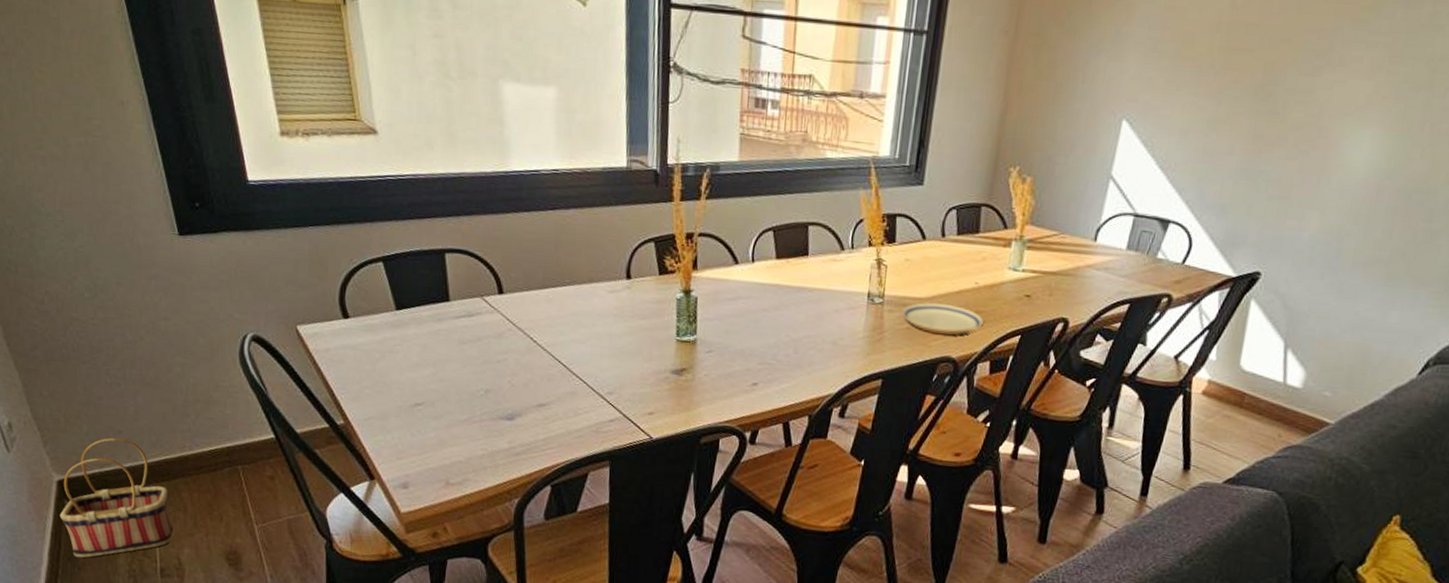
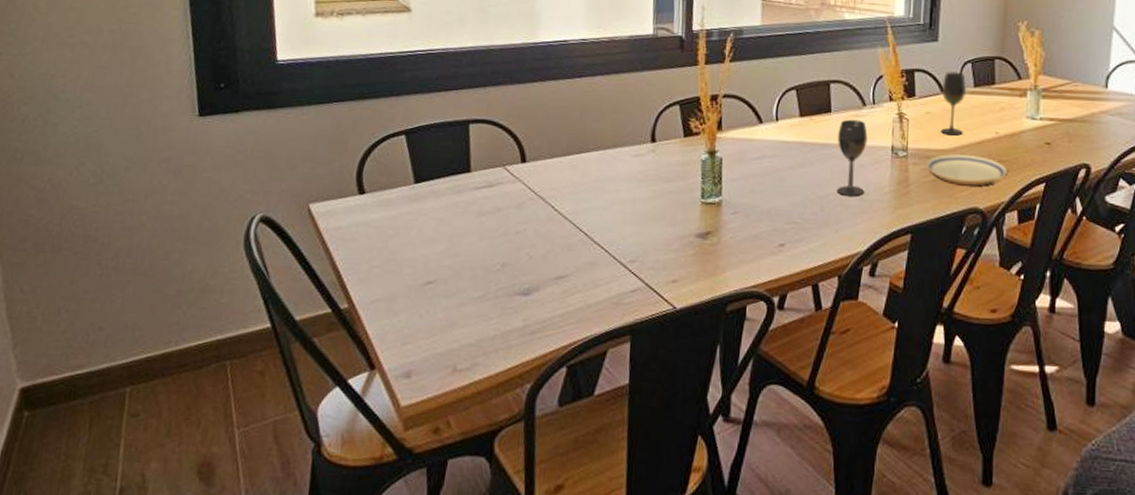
basket: present [59,437,173,558] -> none [14,335,143,481]
wine glass: none [810,263,845,341] -> present [836,119,868,197]
wine glass: none [919,217,950,284] -> present [941,71,966,136]

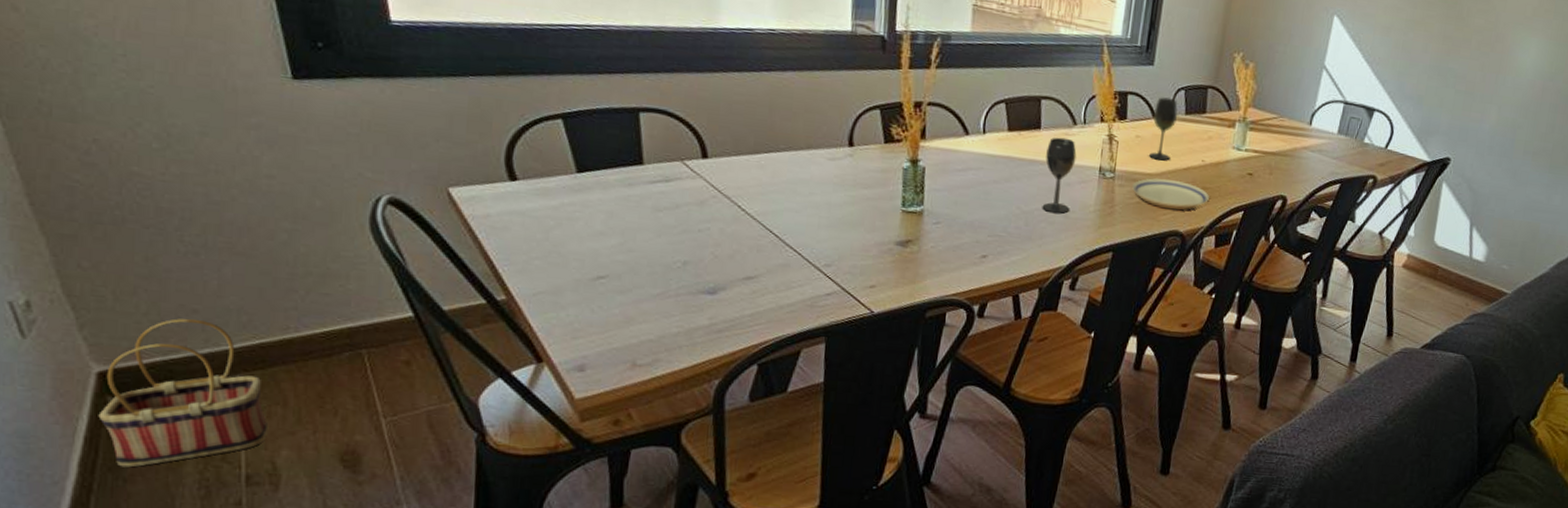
basket: none [14,335,143,481] -> present [98,318,267,468]

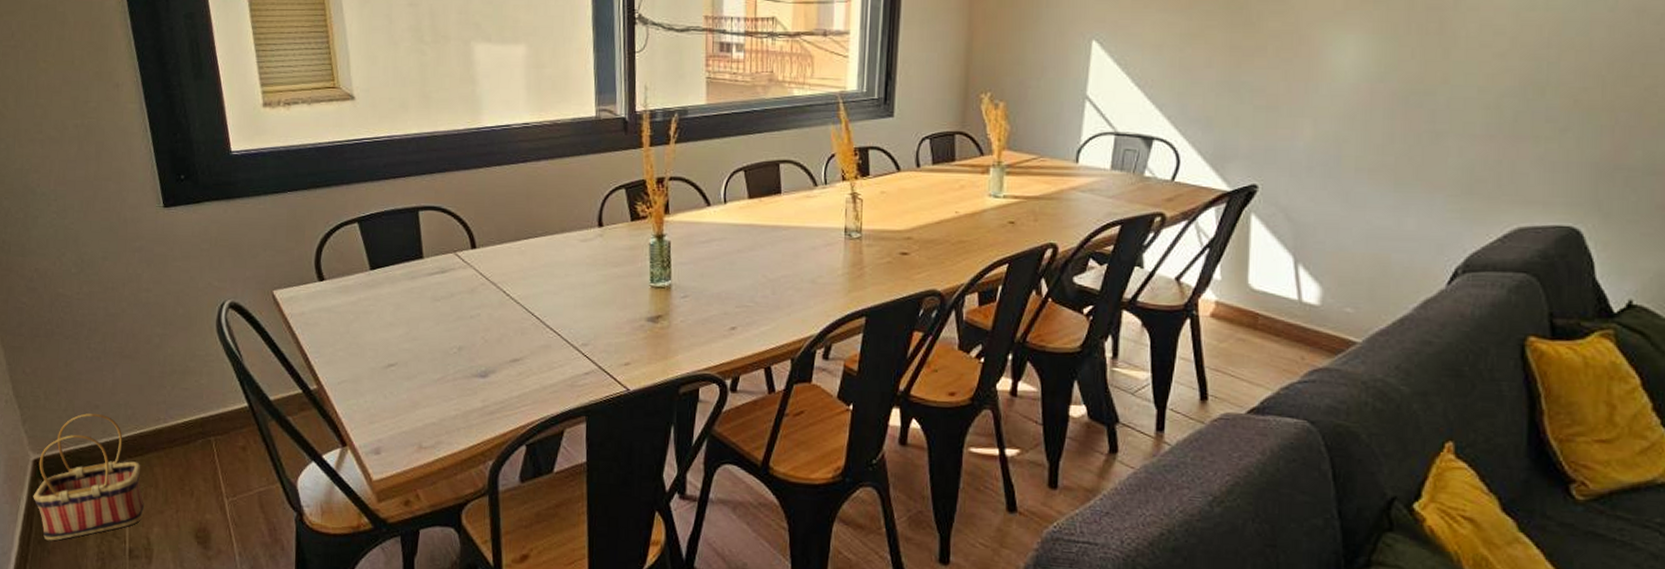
wine glass: present [1042,137,1077,214] -> none [788,200,820,280]
plate: present [1132,178,1209,210] -> none [881,235,967,268]
wine glass: present [1149,97,1178,161] -> none [897,147,924,216]

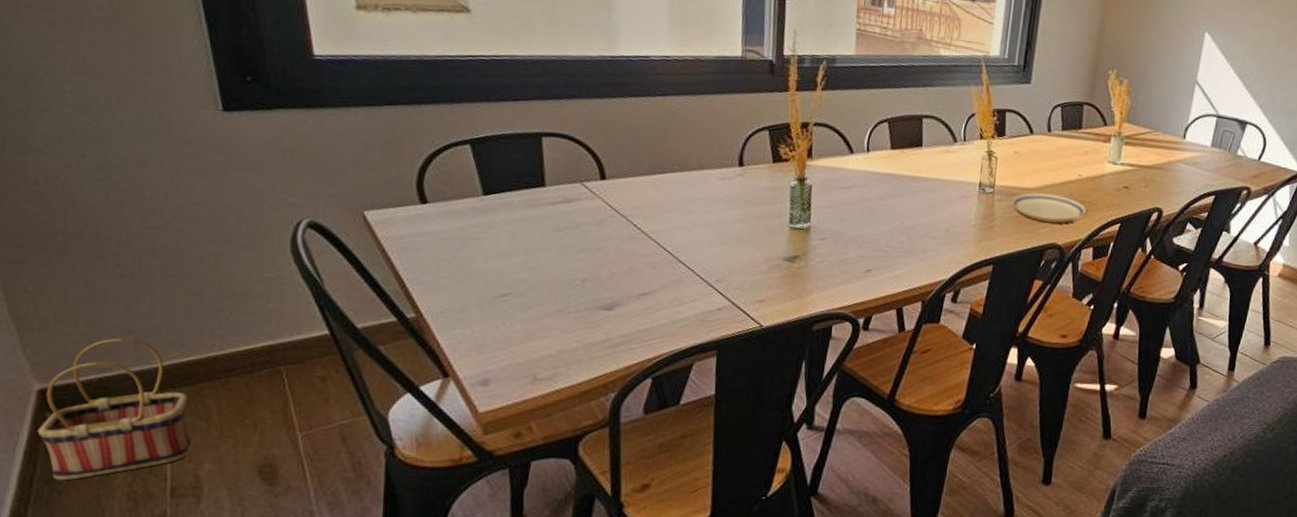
plate: none [881,235,967,268] -> present [1011,193,1087,224]

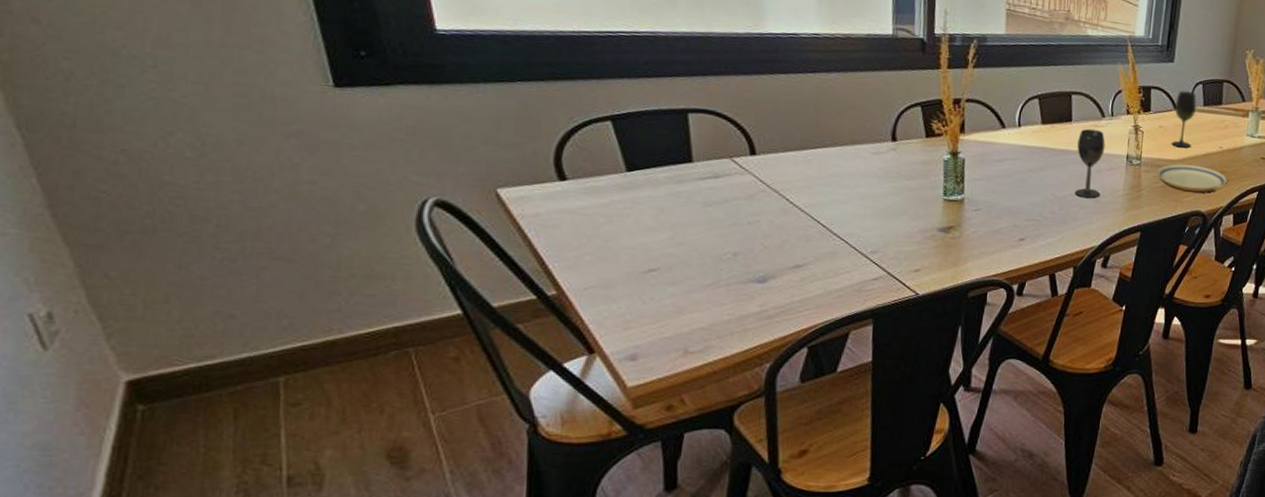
basket: present [37,337,192,481] -> none [127,324,310,475]
wine glass: none [924,154,957,229] -> present [1074,128,1106,199]
wine glass: none [1027,113,1055,176] -> present [1172,90,1197,148]

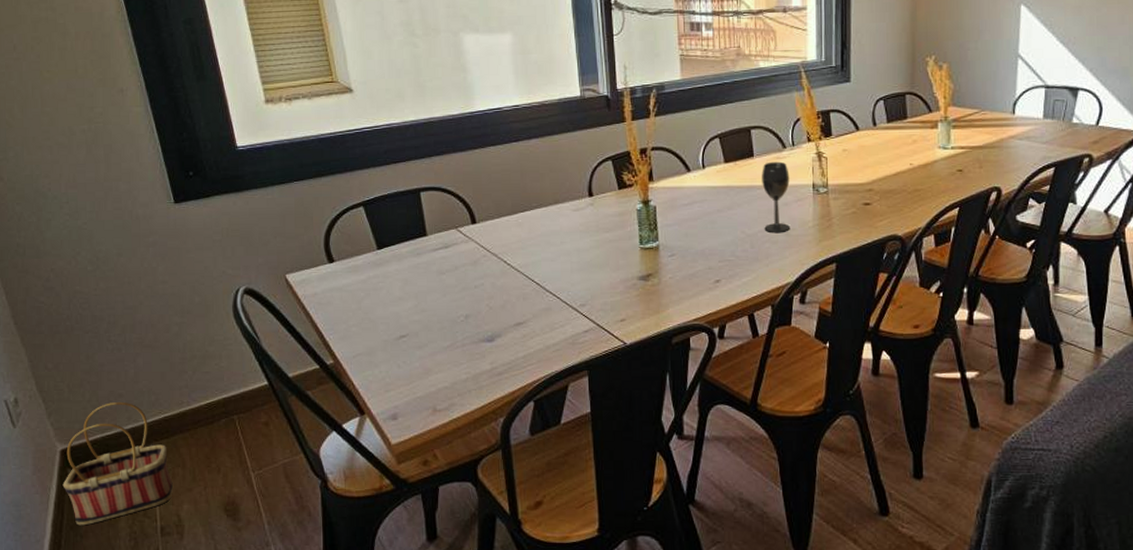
basket: none [127,324,310,475] -> present [62,401,173,526]
plate: present [1157,164,1227,193] -> none [846,186,922,215]
wine glass: present [1172,90,1197,148] -> none [856,108,879,170]

